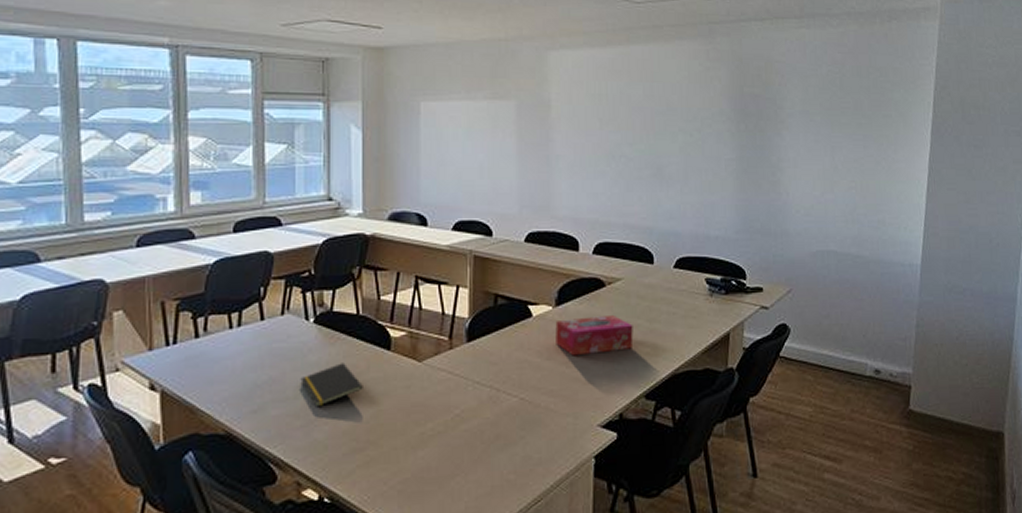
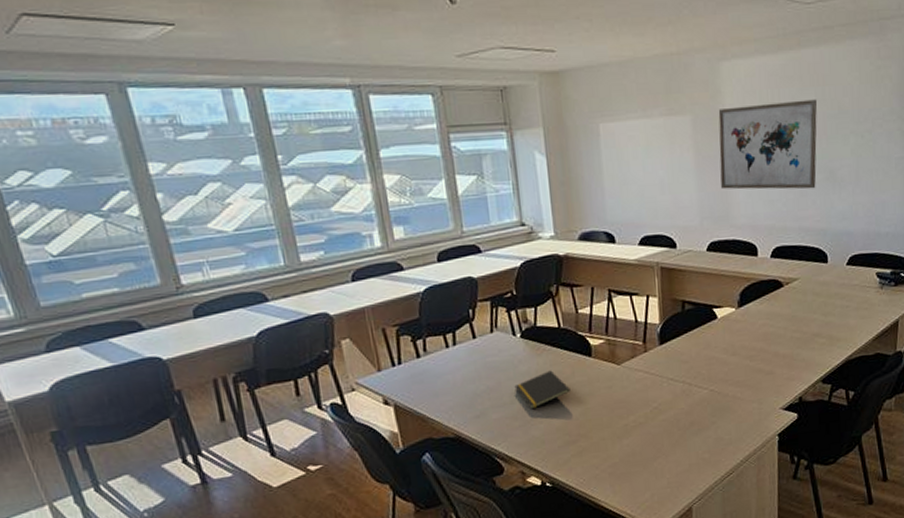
wall art: none [542,94,646,185] -> present [718,99,818,190]
tissue box: present [555,314,634,356] -> none [739,311,810,351]

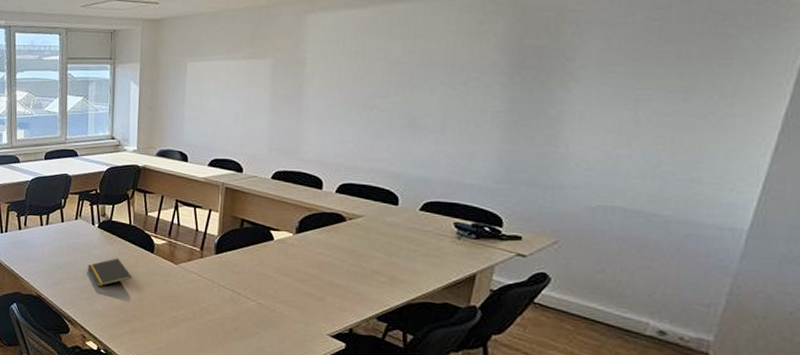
wall art: present [718,99,818,190] -> none [292,50,406,134]

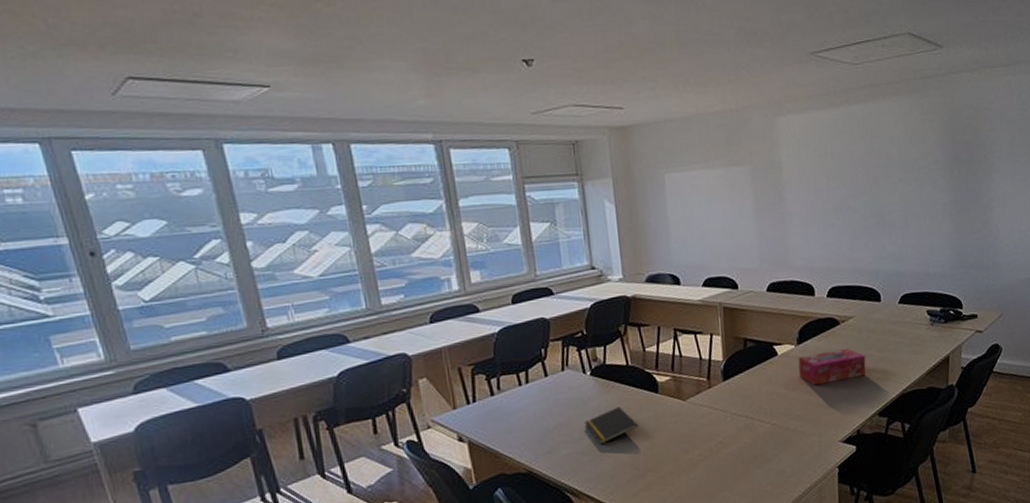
tissue box: none [293,245,371,277] -> present [798,348,866,386]

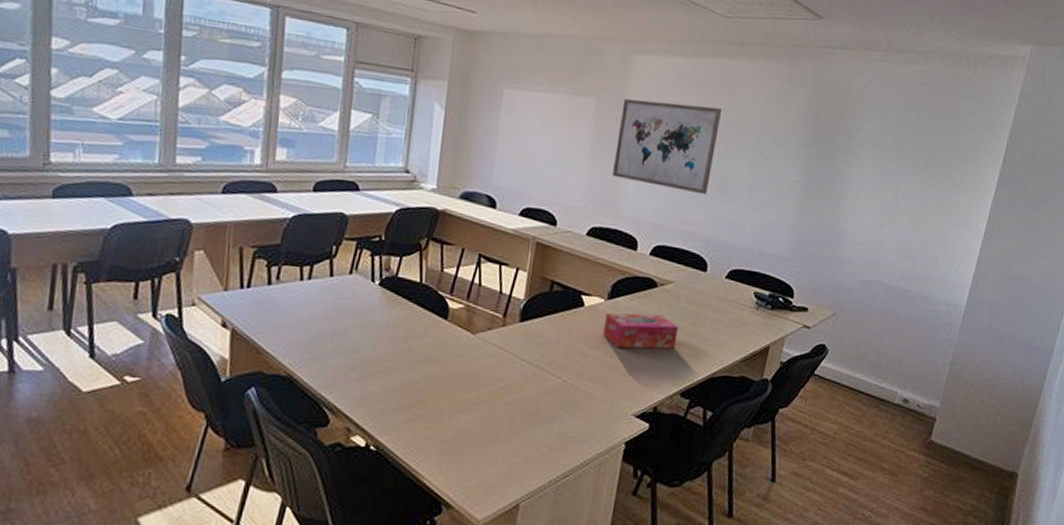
notepad: present [584,406,638,445] -> none [360,325,418,363]
wall art: none [775,150,868,234] -> present [611,99,723,195]

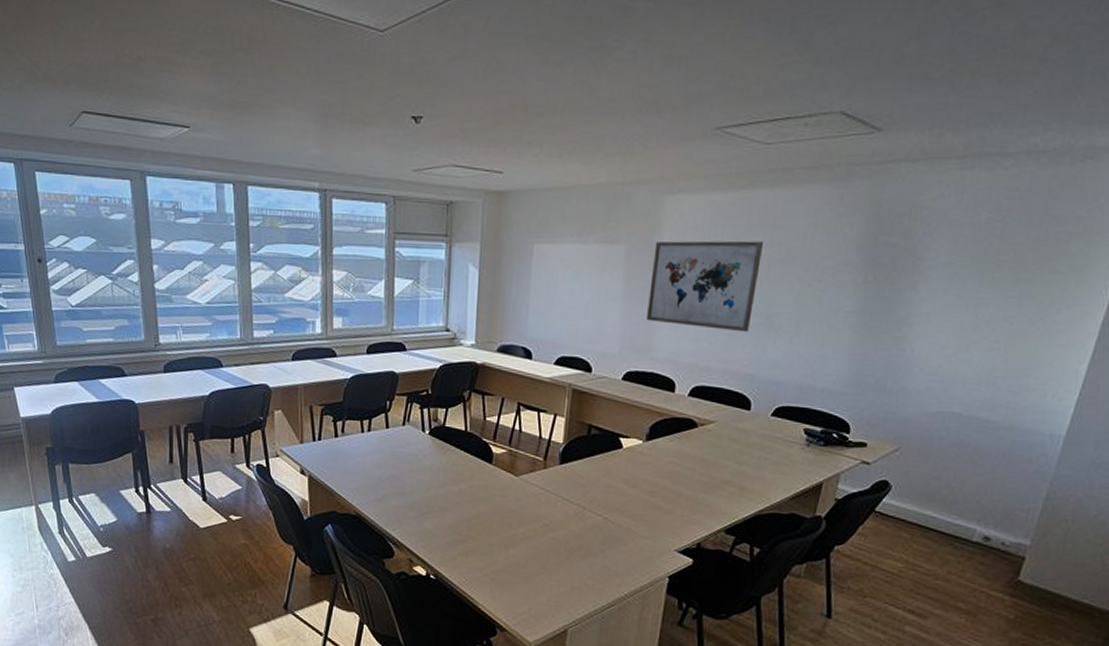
tissue box: present [603,313,679,349] -> none [642,453,721,488]

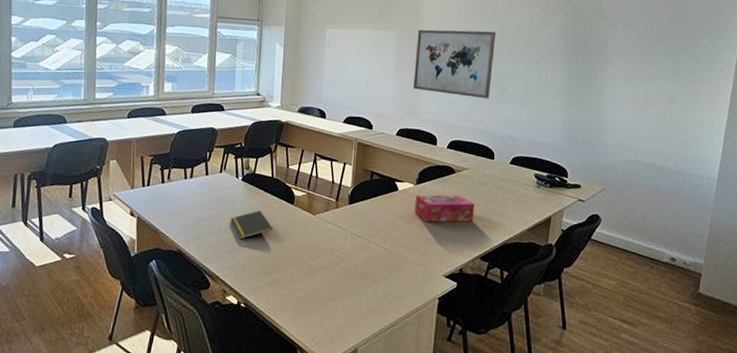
notepad: none [416,469,467,504] -> present [230,210,273,240]
tissue box: none [642,453,721,488] -> present [414,194,475,223]

